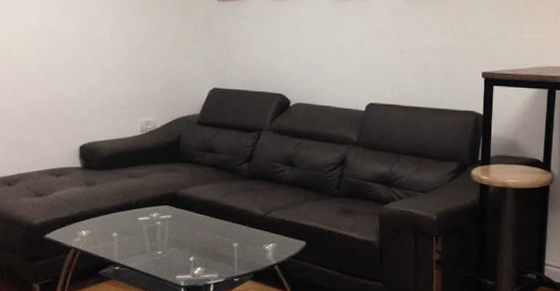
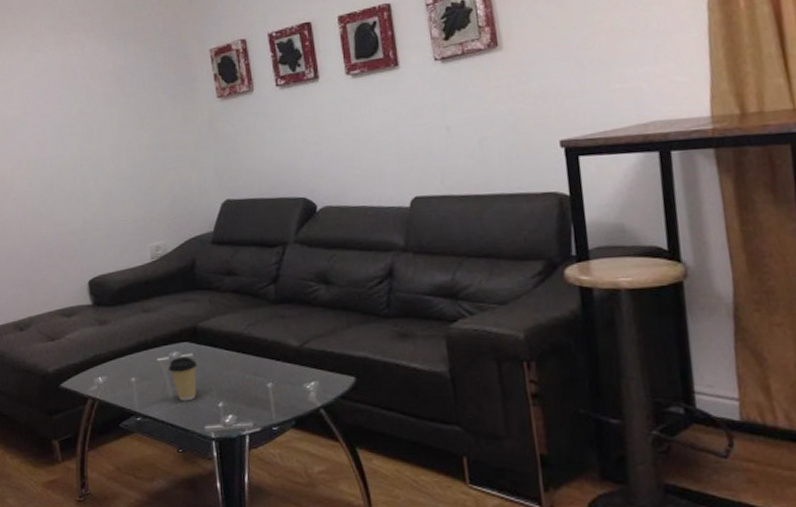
coffee cup: none [148,217,174,255] -> present [169,356,197,401]

